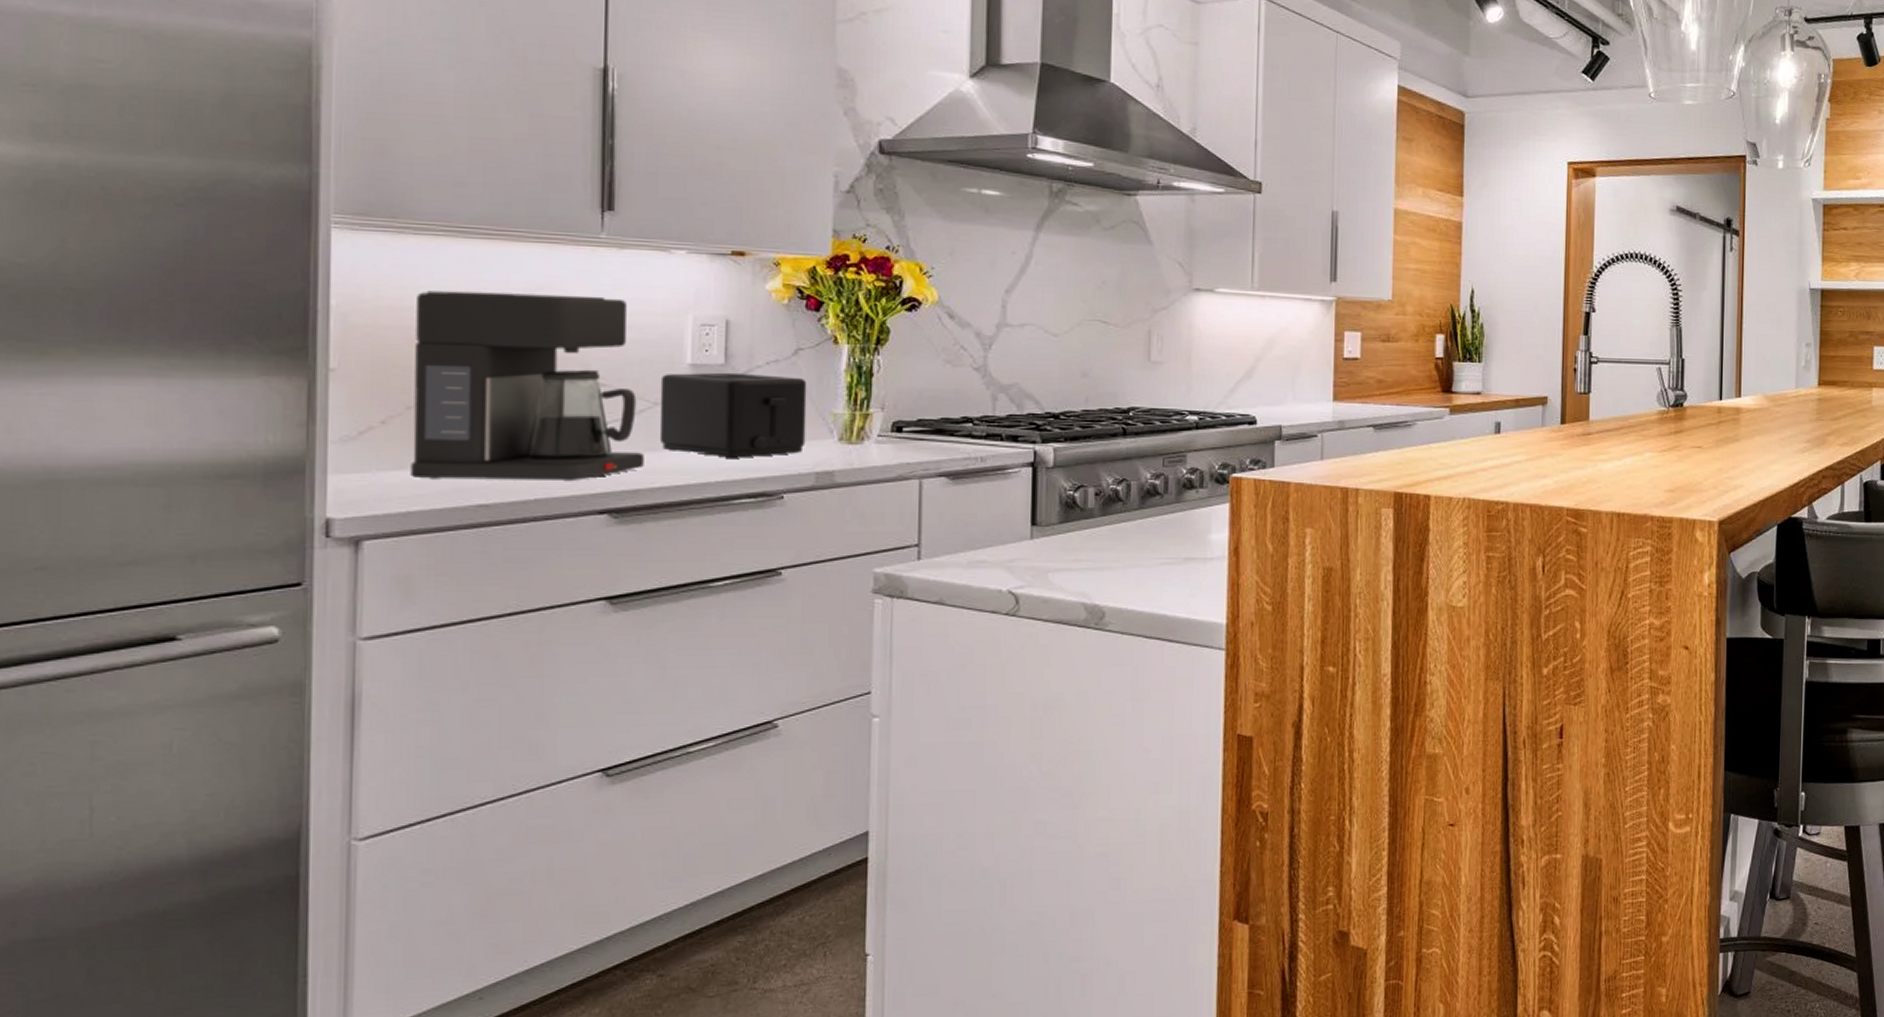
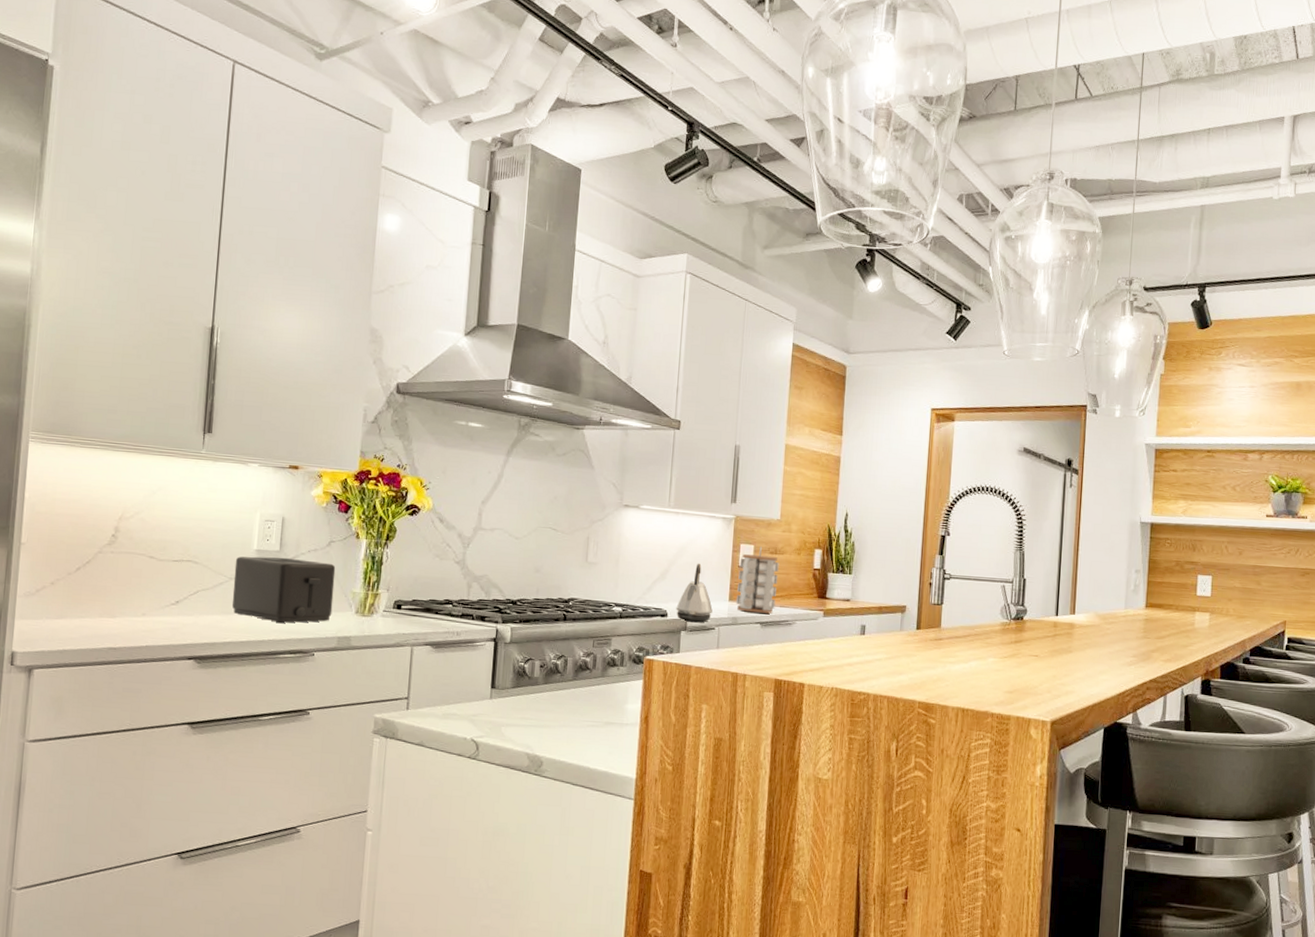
coffee maker: present [410,290,644,482] -> none [67,488,221,634]
kettle: none [1267,356,1313,428] -> present [676,563,713,622]
spice rack: none [1341,333,1393,415] -> present [735,546,779,614]

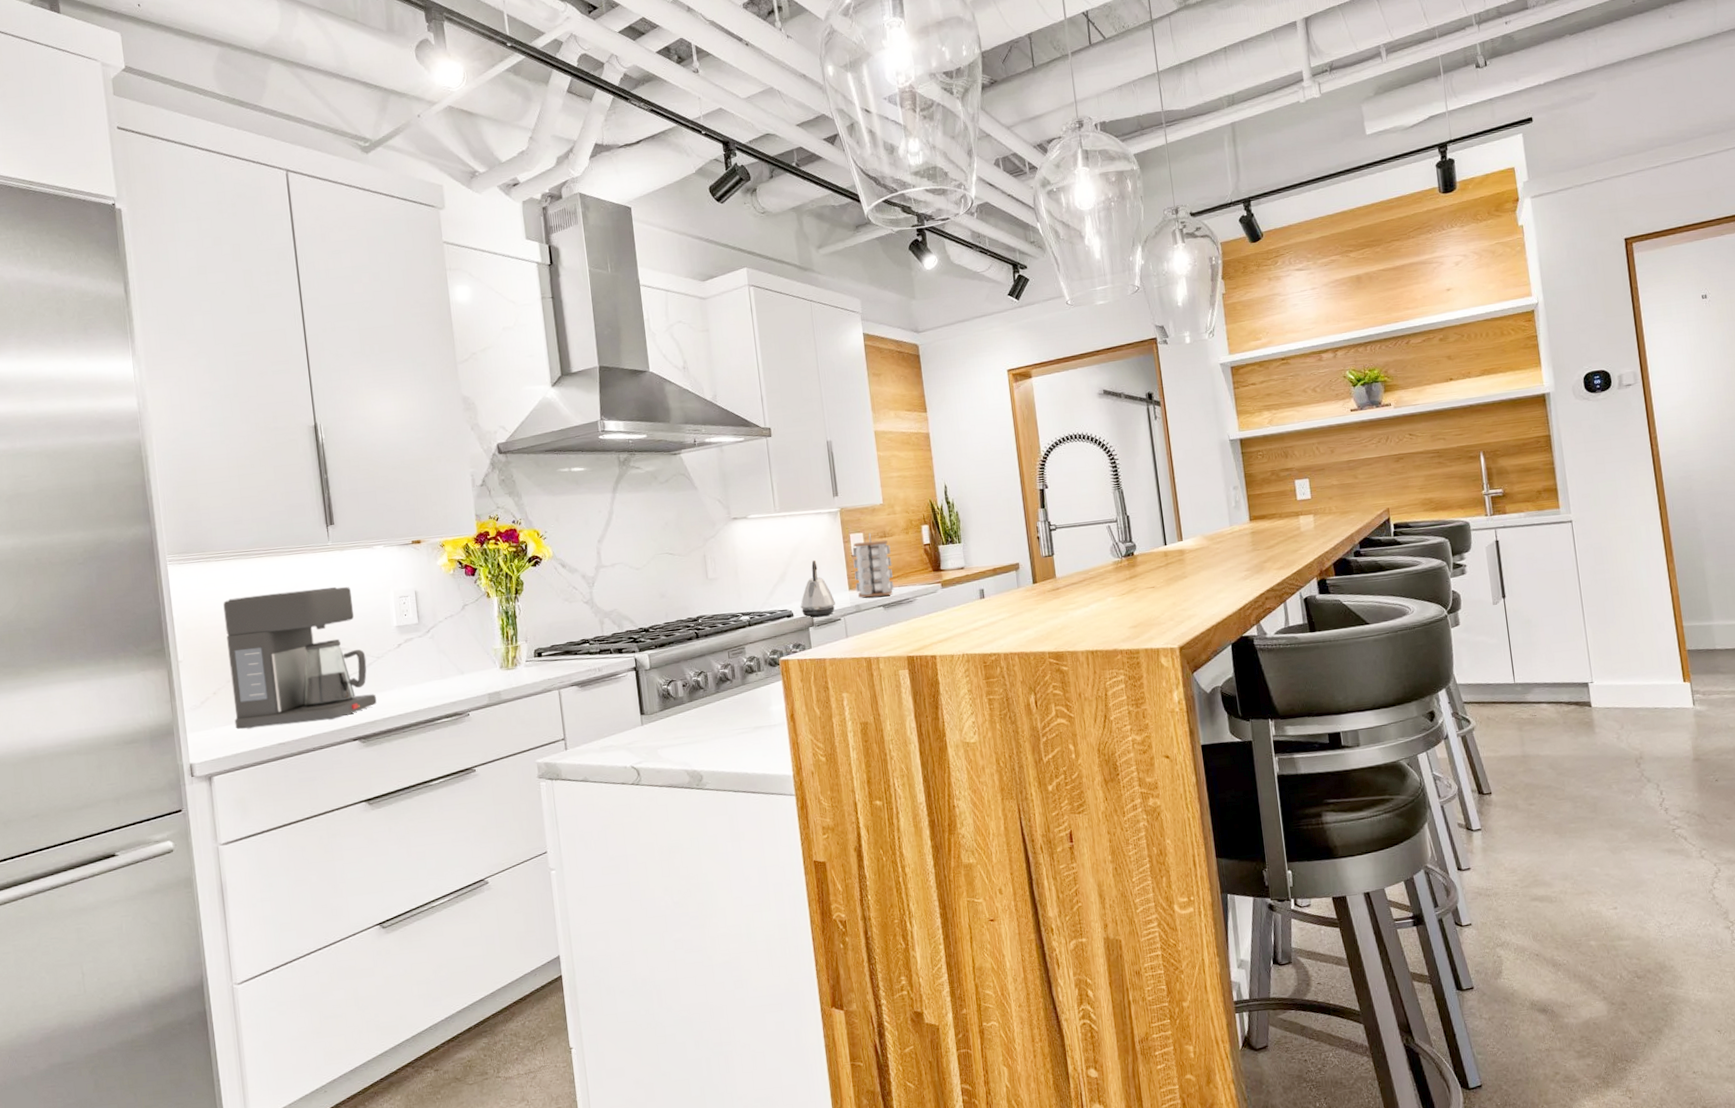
coffee maker: none [67,488,221,634] -> present [223,586,377,730]
toaster: present [231,556,336,623] -> none [379,626,479,691]

